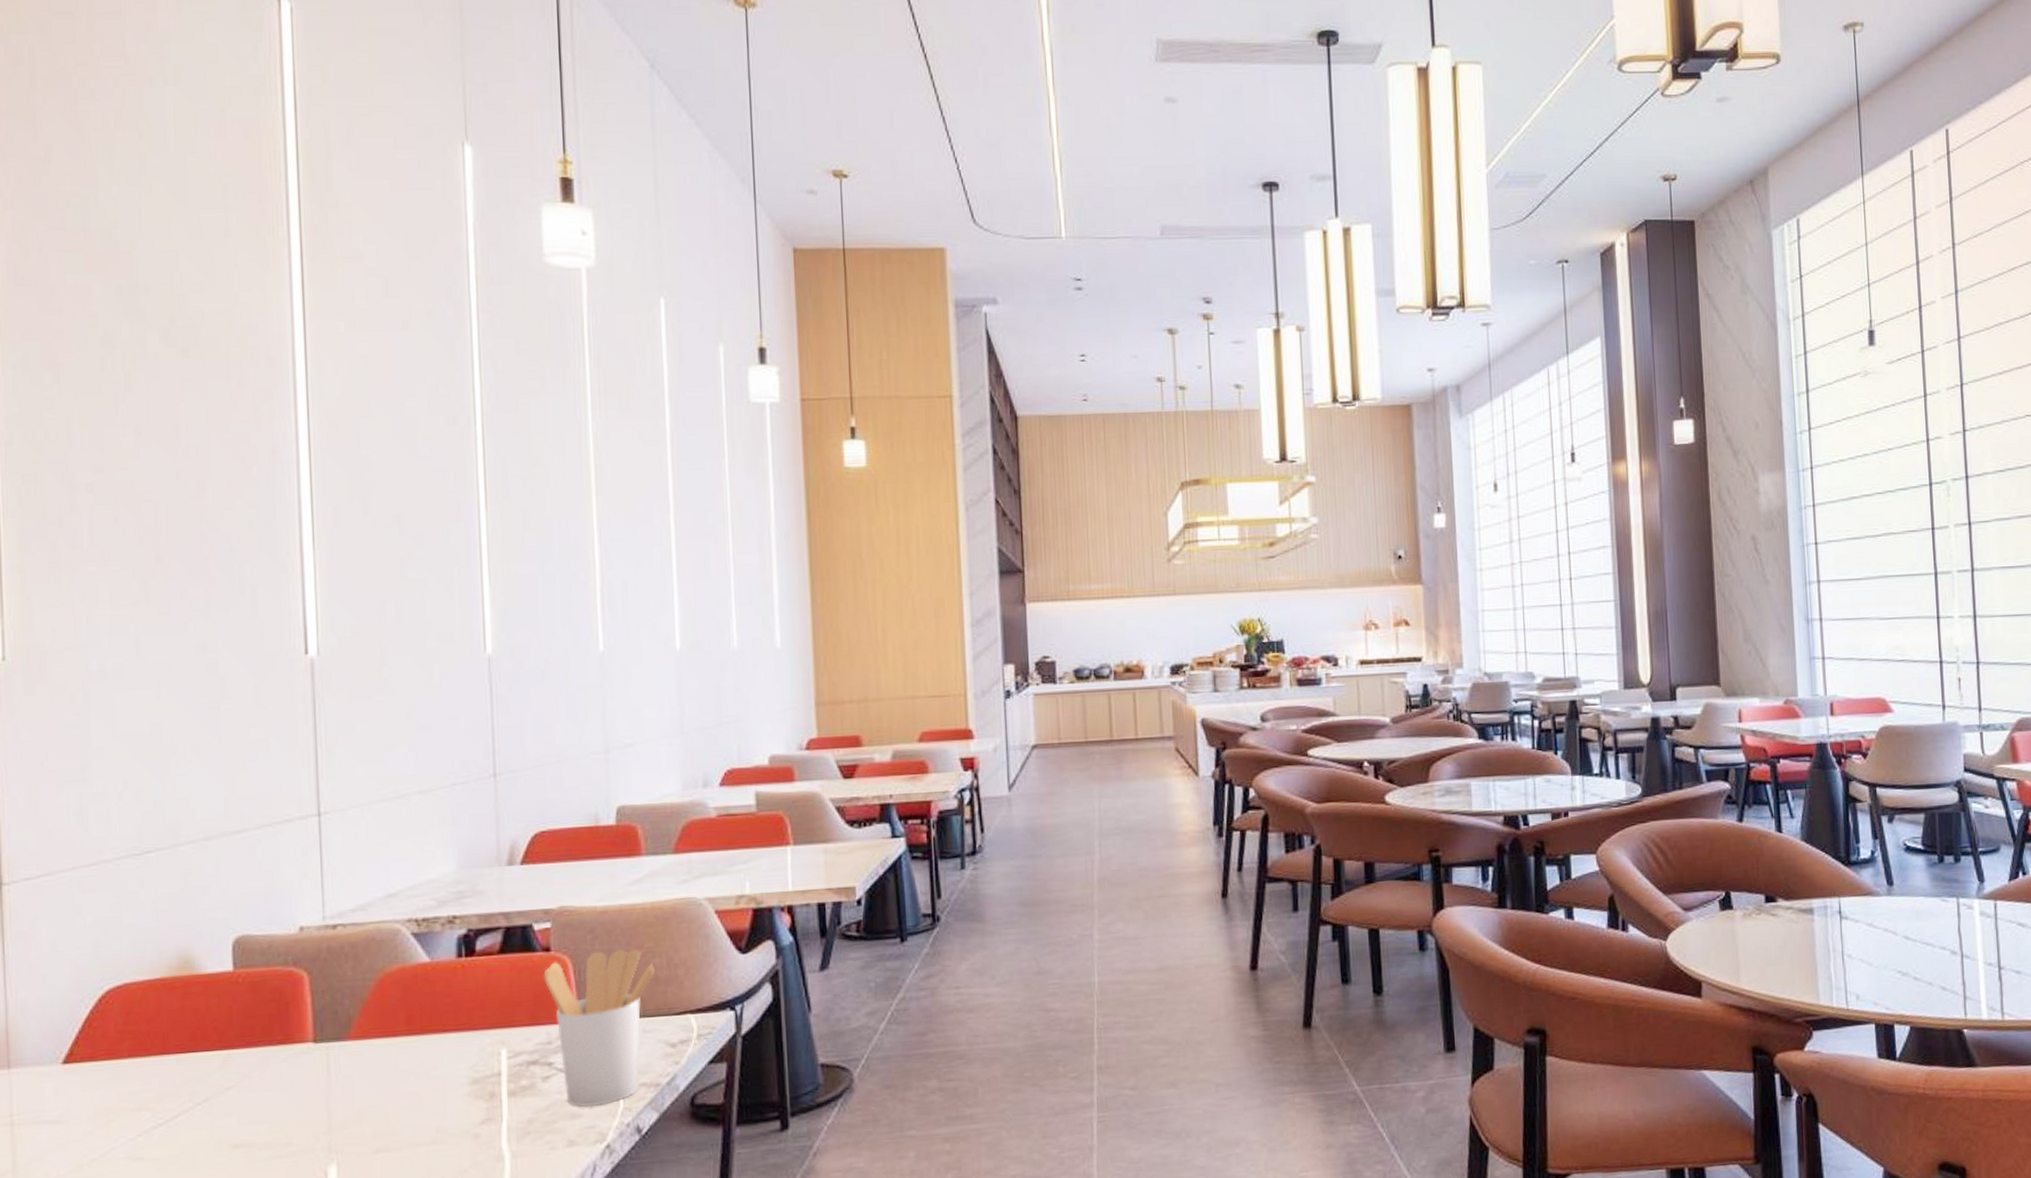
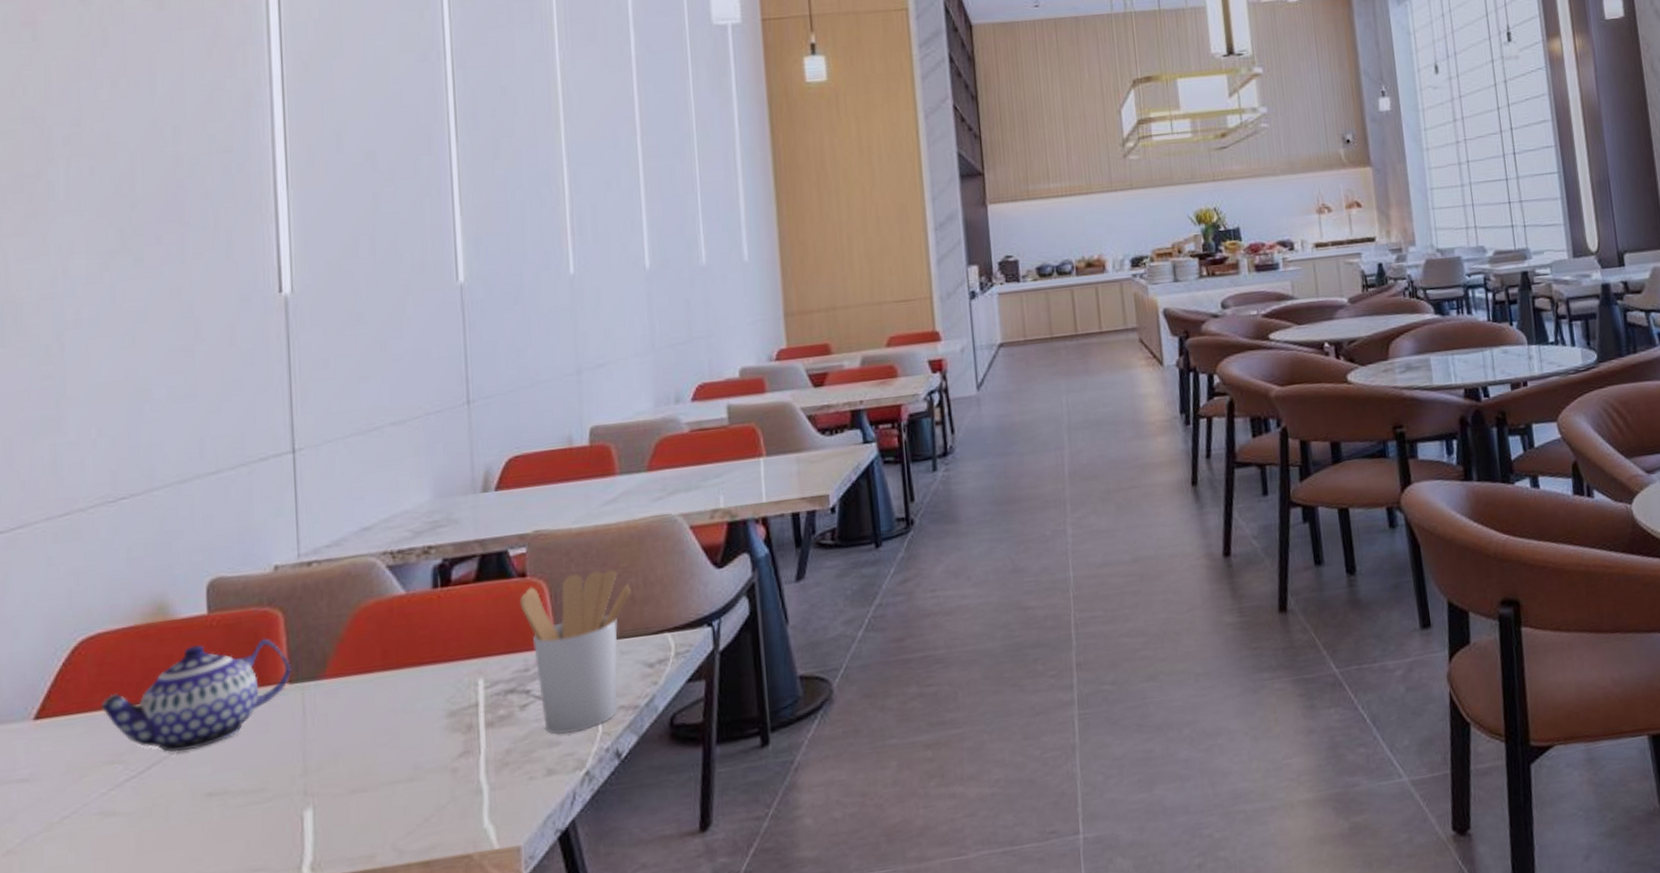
teapot: none [129,997,317,1103] -> present [102,638,292,752]

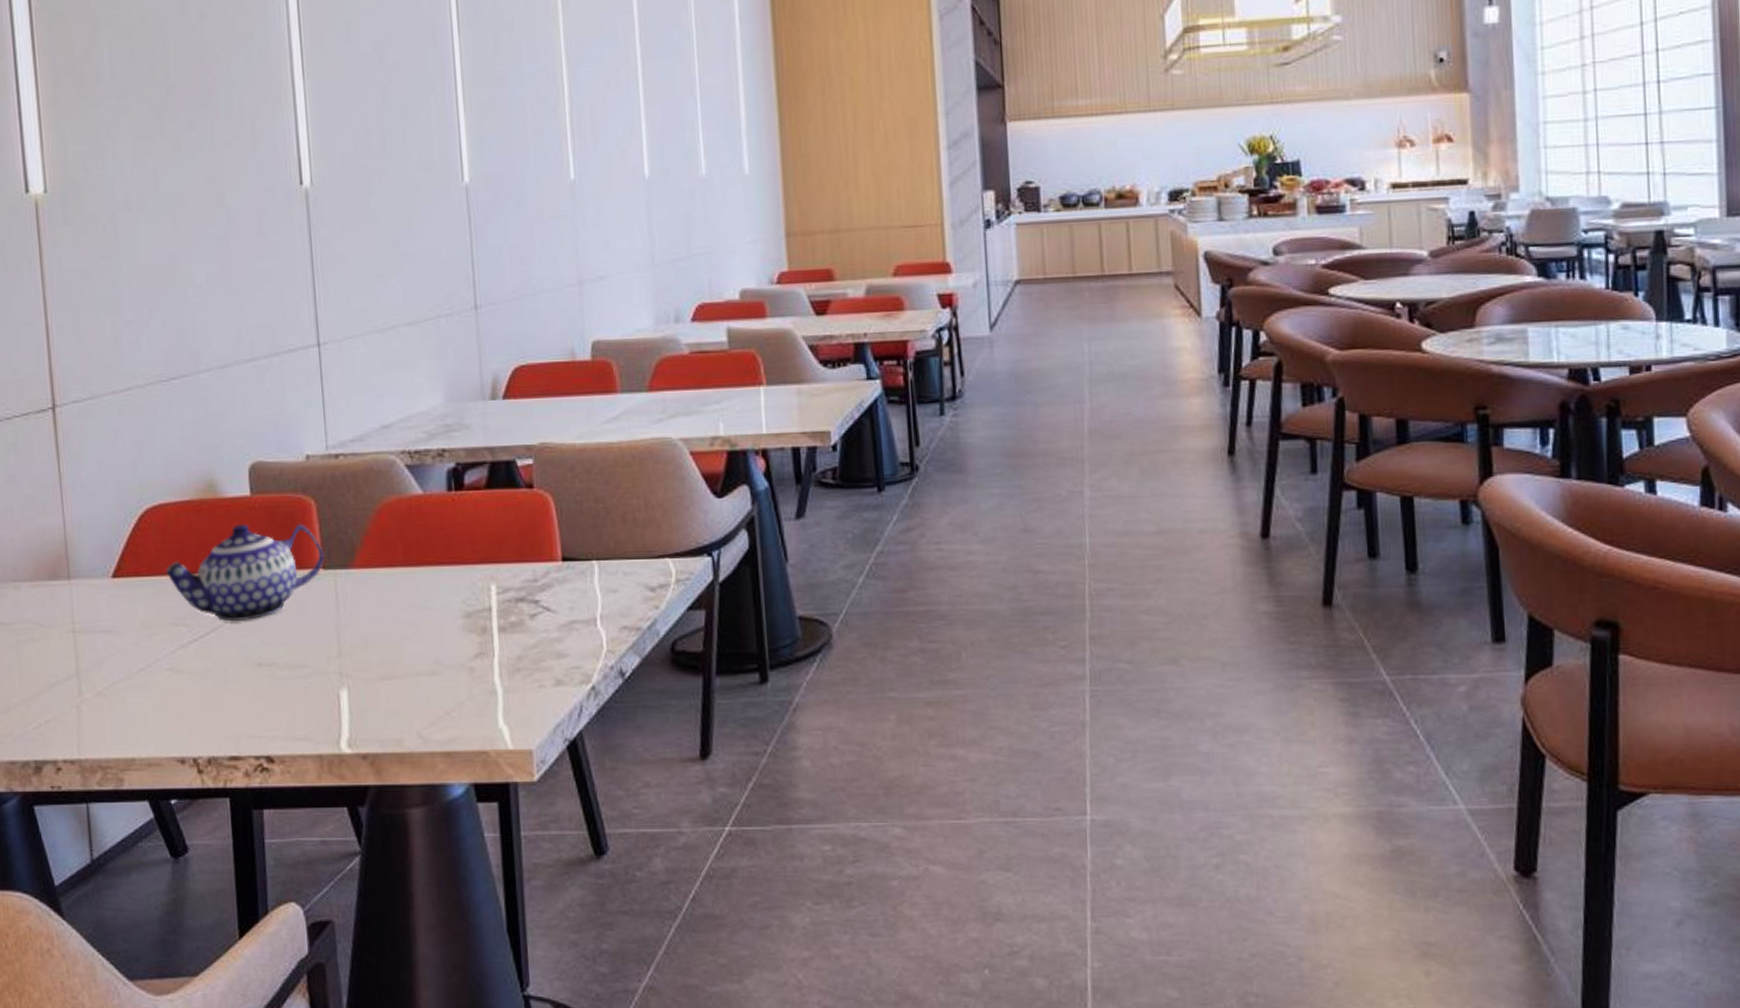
utensil holder: present [519,569,632,735] -> none [527,488,634,648]

